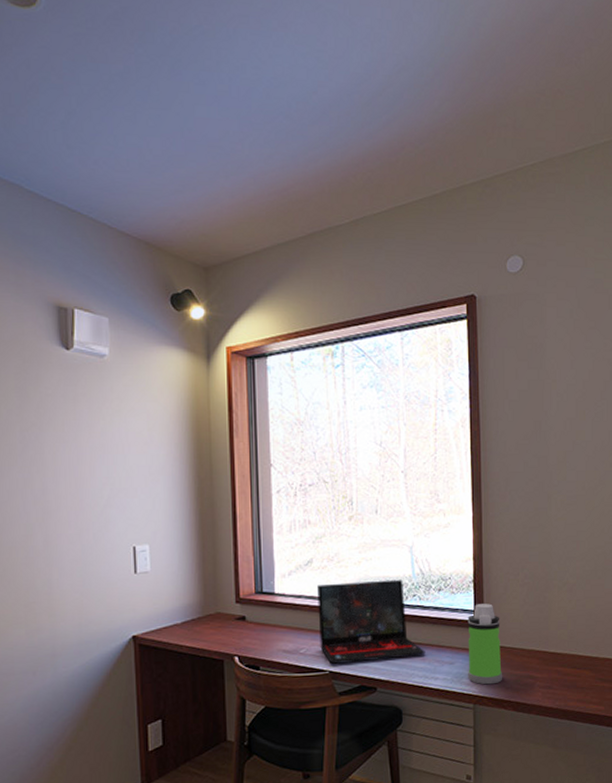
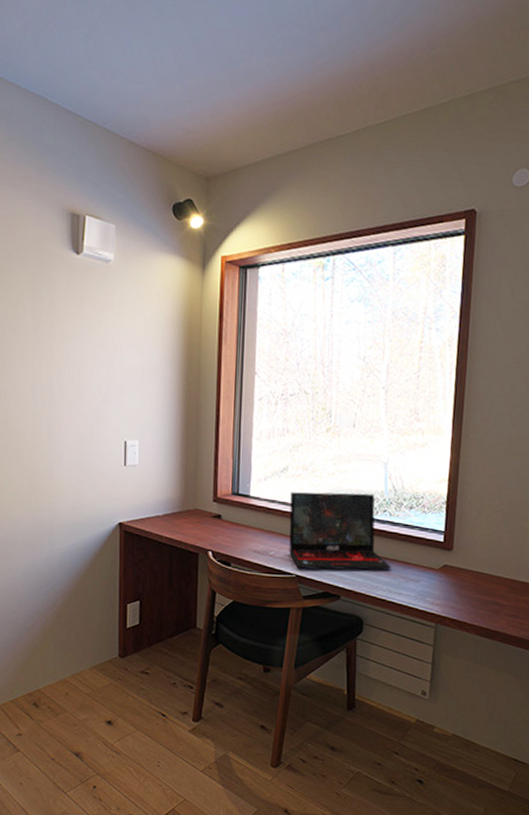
water bottle: present [467,603,503,685] -> none [432,525,471,607]

